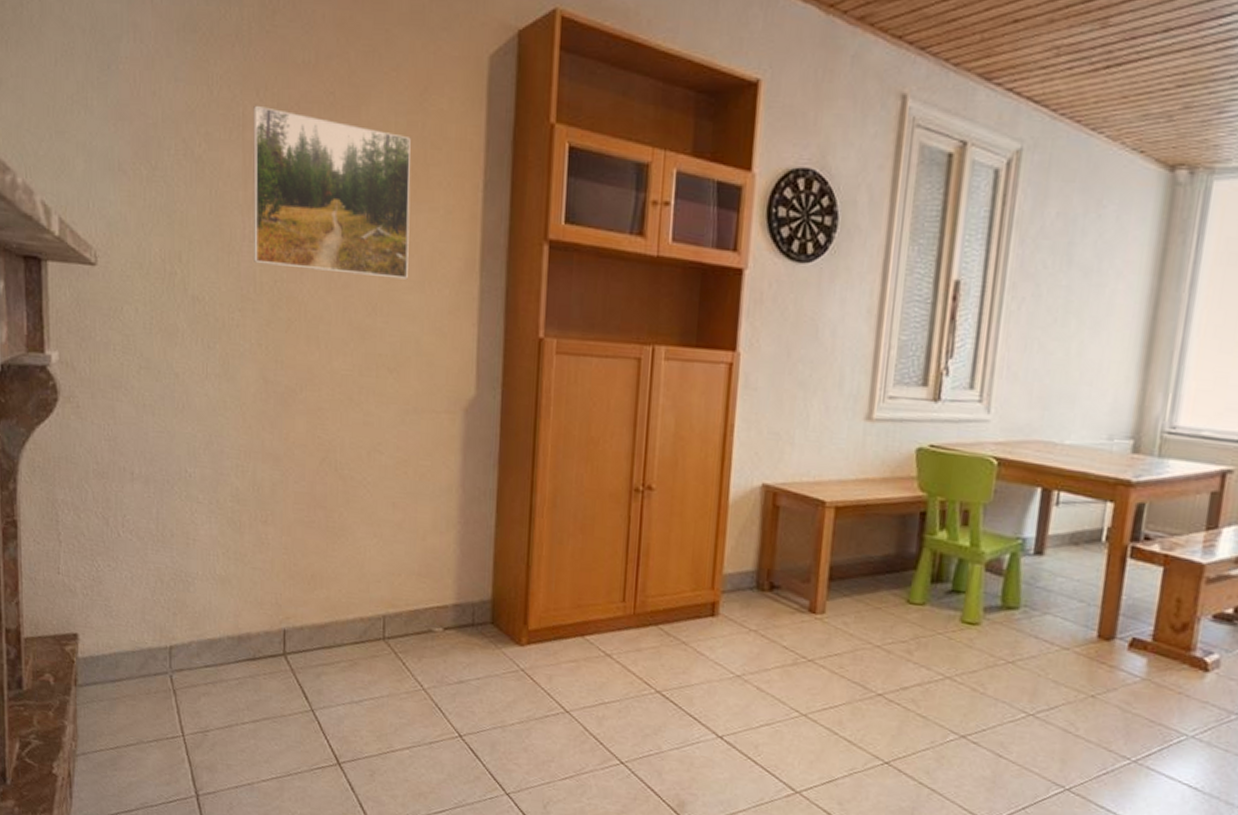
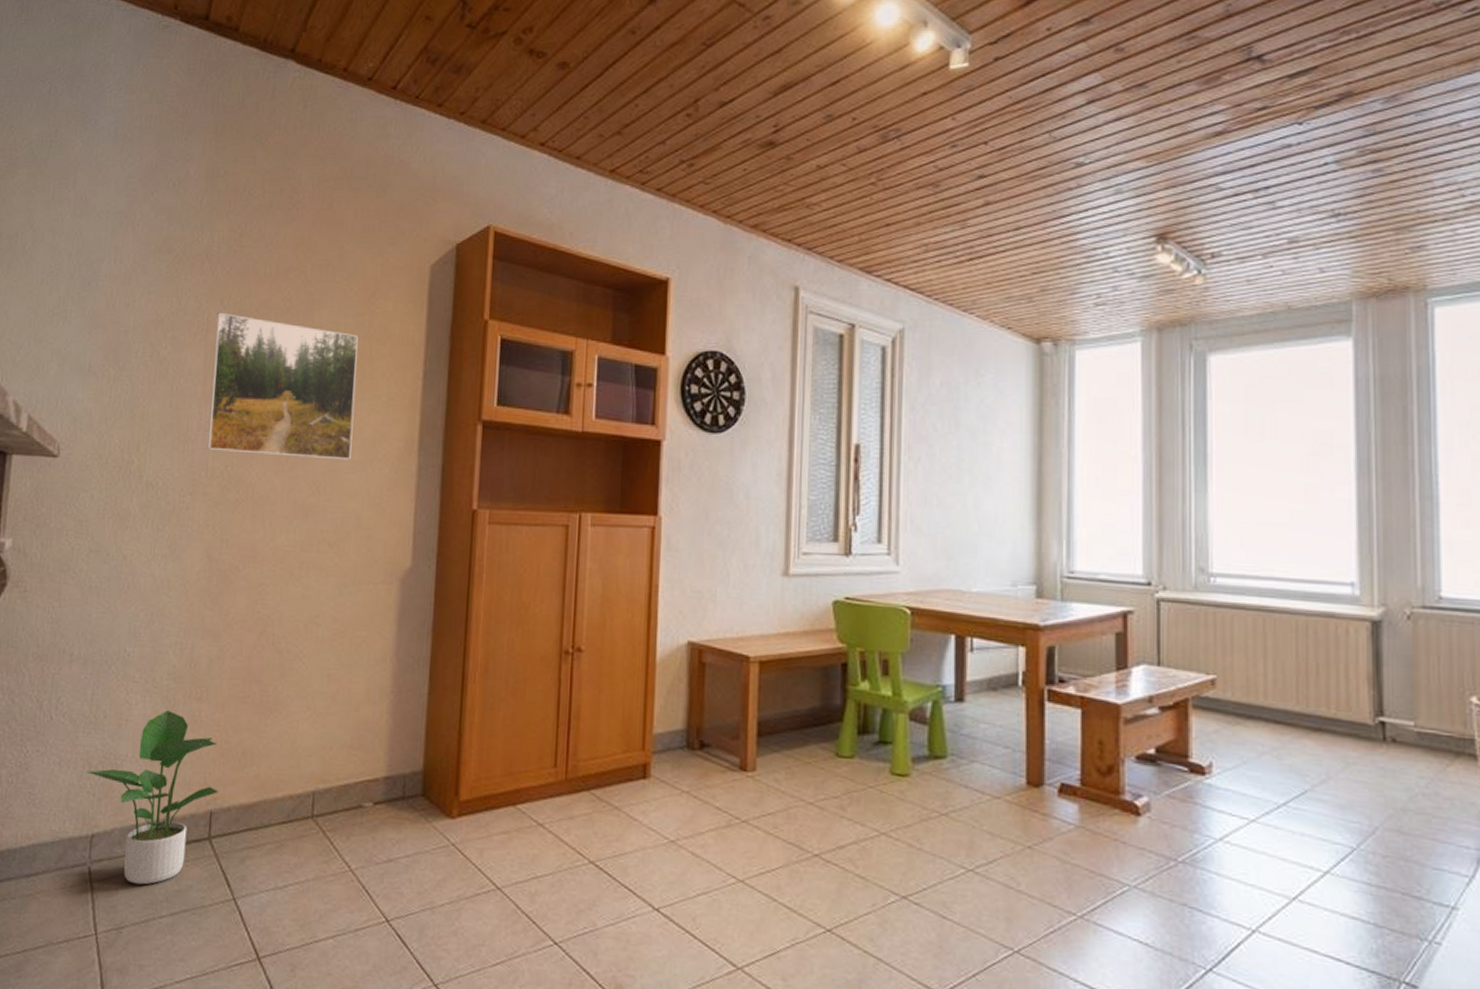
potted plant: none [159,532,291,694] -> present [86,710,219,885]

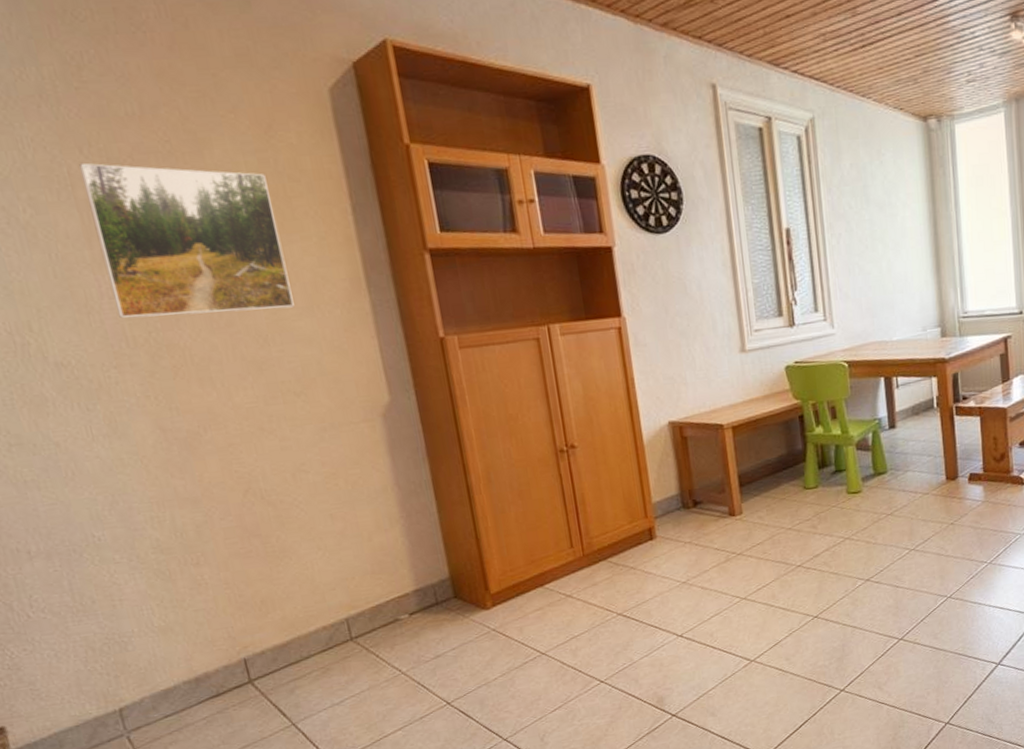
potted plant: present [86,710,219,885] -> none [91,581,248,739]

